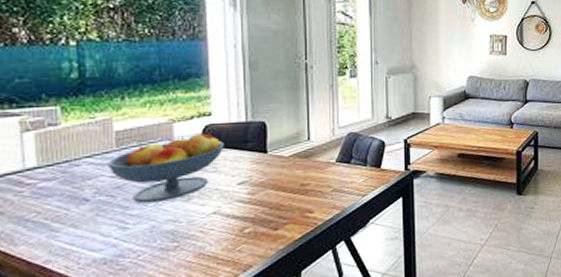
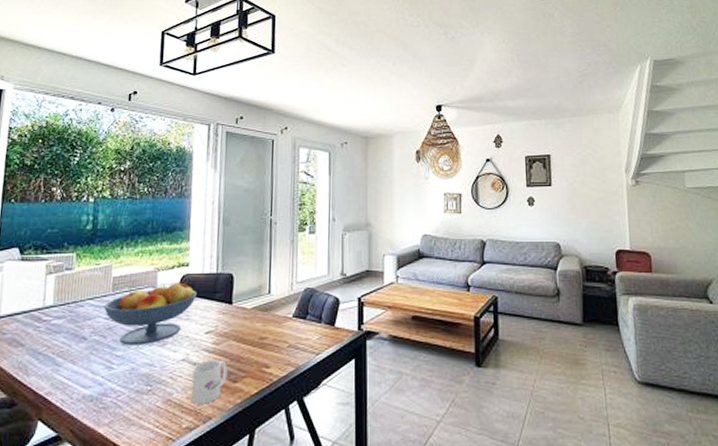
mug: none [227,209,267,255] -> present [191,360,228,404]

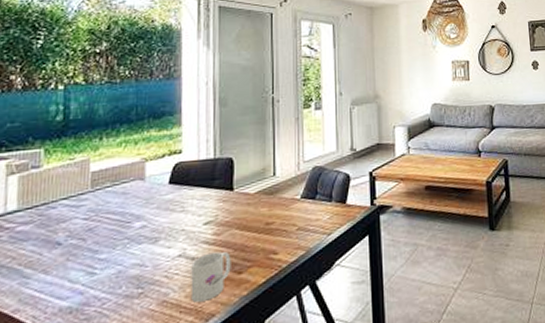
fruit bowl: present [103,282,197,346] -> none [80,171,192,247]

